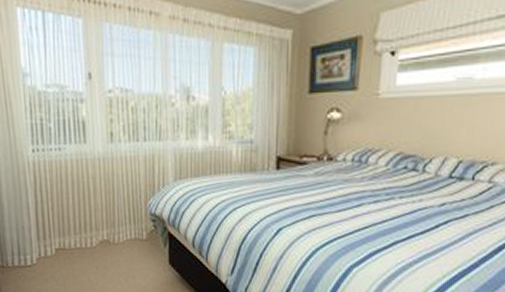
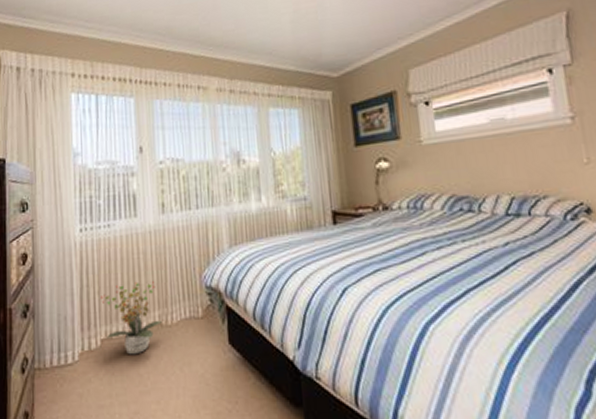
potted plant: none [53,202,110,265] -> present [99,281,162,355]

